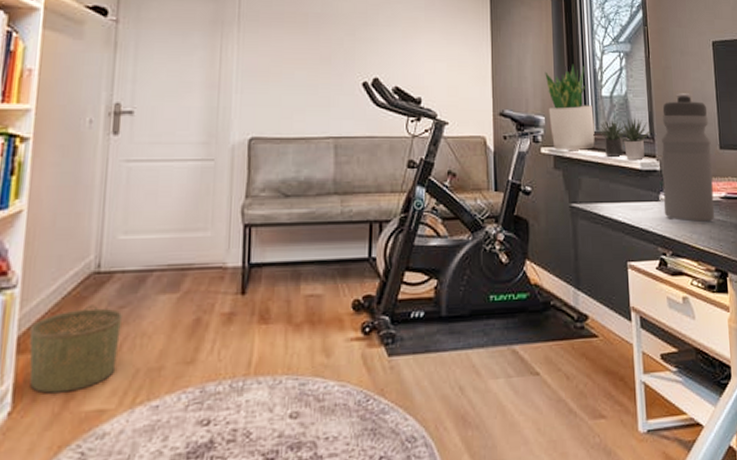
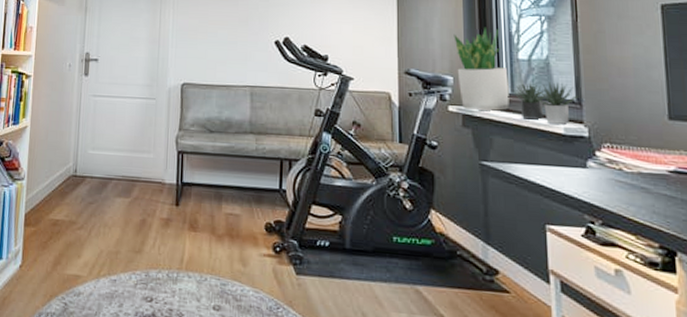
basket: present [29,305,123,394] -> none [32,198,92,259]
water bottle: present [662,93,715,222] -> none [591,58,660,195]

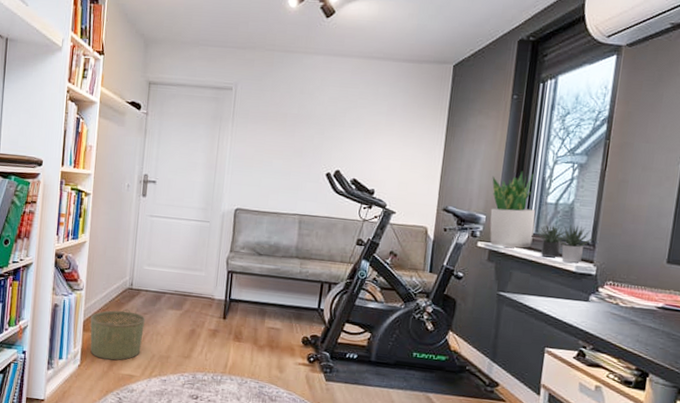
basket: none [32,198,92,259] -> present [90,308,146,361]

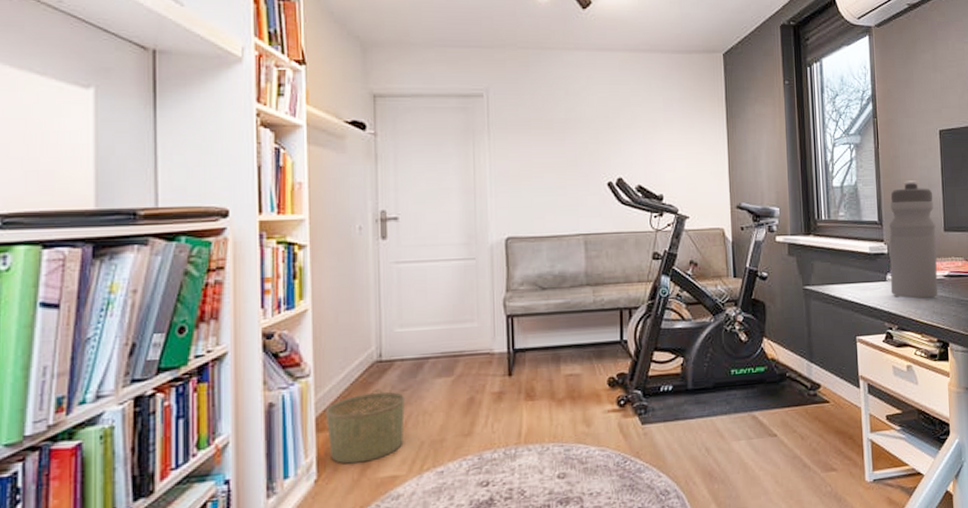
planter: present [489,171,536,249] -> none [779,157,827,239]
succulent plant: present [536,223,594,263] -> none [828,206,880,244]
water bottle: none [591,206,661,327] -> present [889,180,938,299]

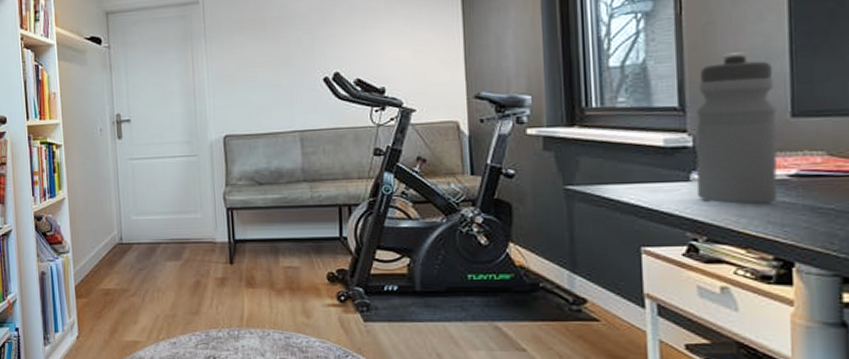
basket: present [325,389,406,464] -> none [81,267,143,327]

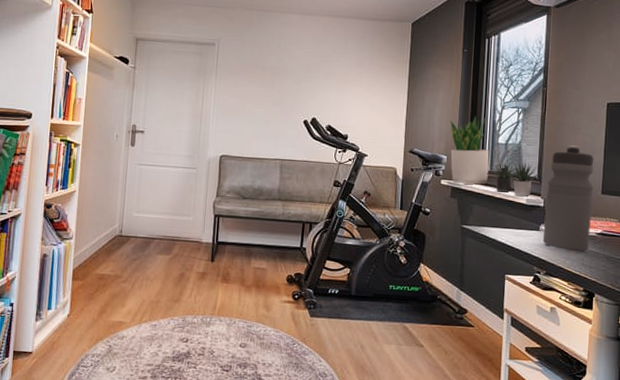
planter: none [531,34,599,132] -> present [449,115,489,185]
succulent plant: none [601,88,682,136] -> present [491,161,540,196]

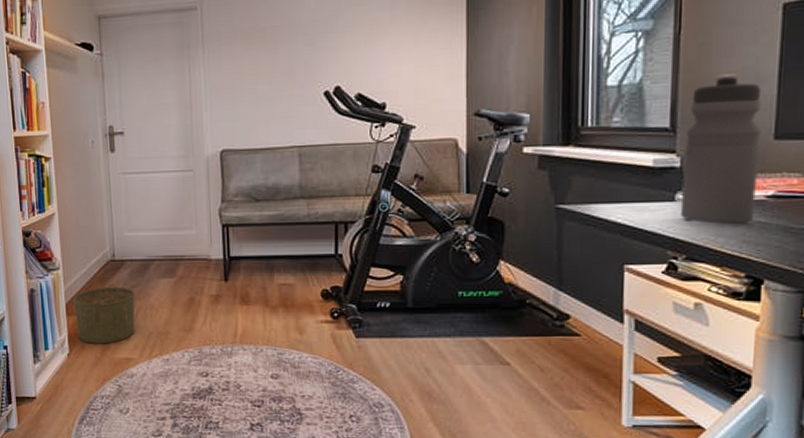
basket: none [80,256,136,308] -> present [72,284,136,344]
planter: present [449,115,489,185] -> none [532,51,594,150]
succulent plant: present [491,161,540,196] -> none [597,108,673,156]

